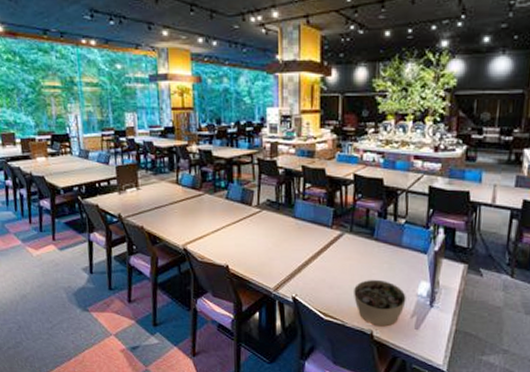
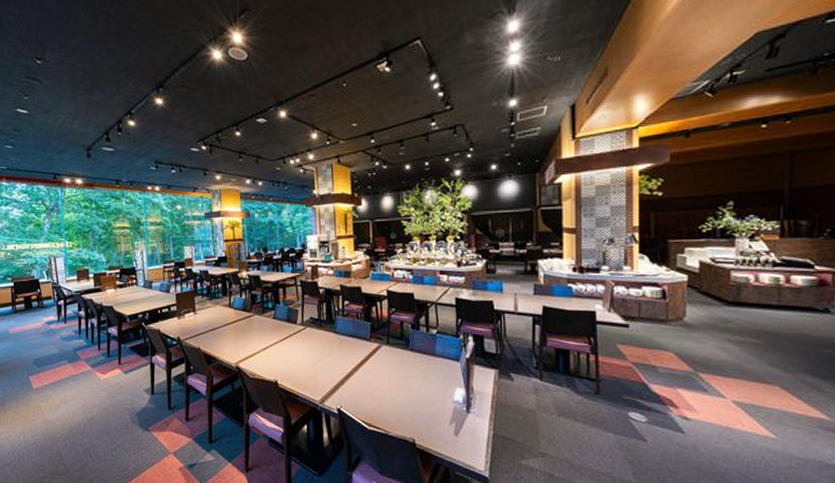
salad: present [353,279,406,327] -> none [393,388,444,434]

